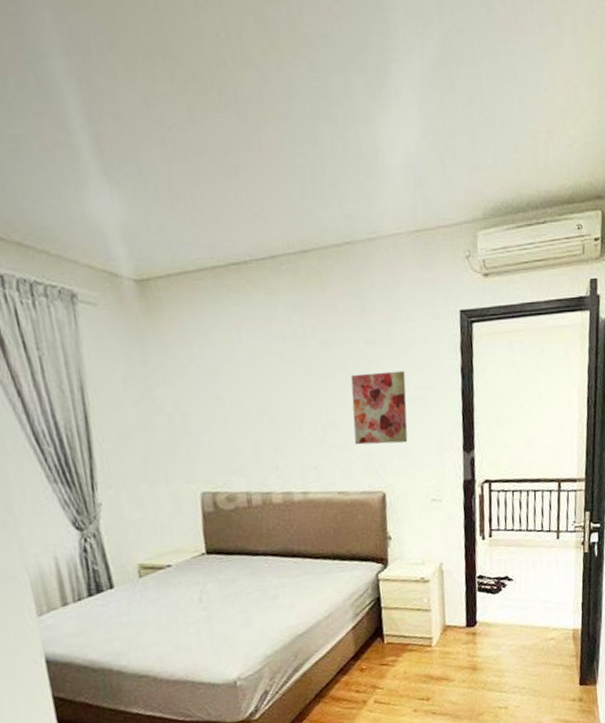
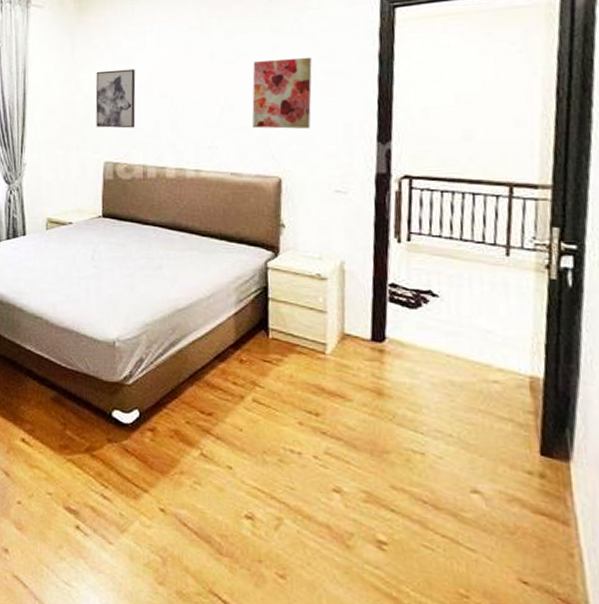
wall art: none [178,384,233,454] -> present [95,69,136,129]

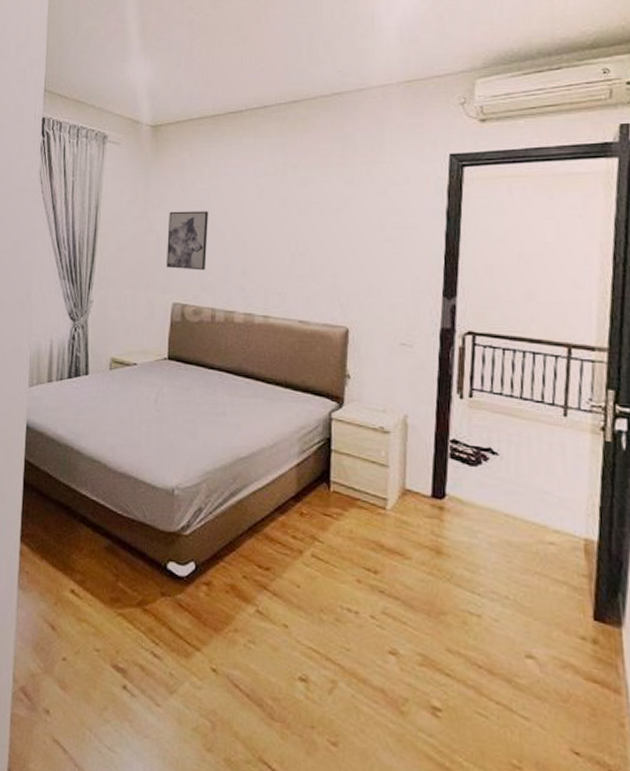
wall art: present [252,57,312,129] -> none [321,209,382,281]

